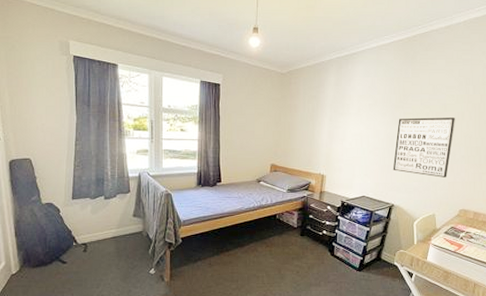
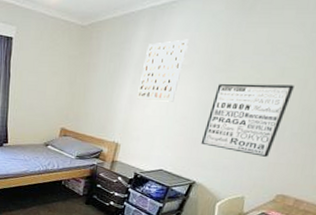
wall art: none [335,83,371,136] -> present [137,39,189,102]

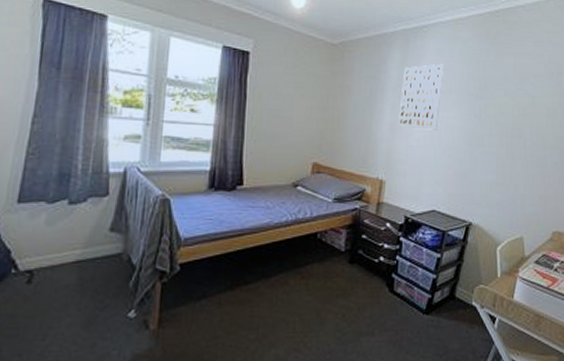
wall art: present [200,83,294,157] -> none [470,111,546,189]

